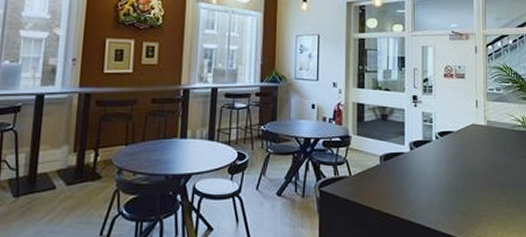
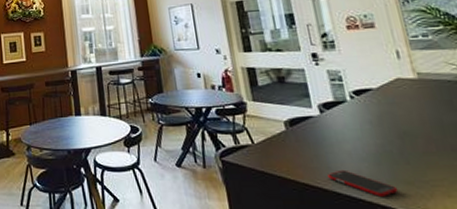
cell phone: none [406,201,456,225] -> present [328,169,399,196]

